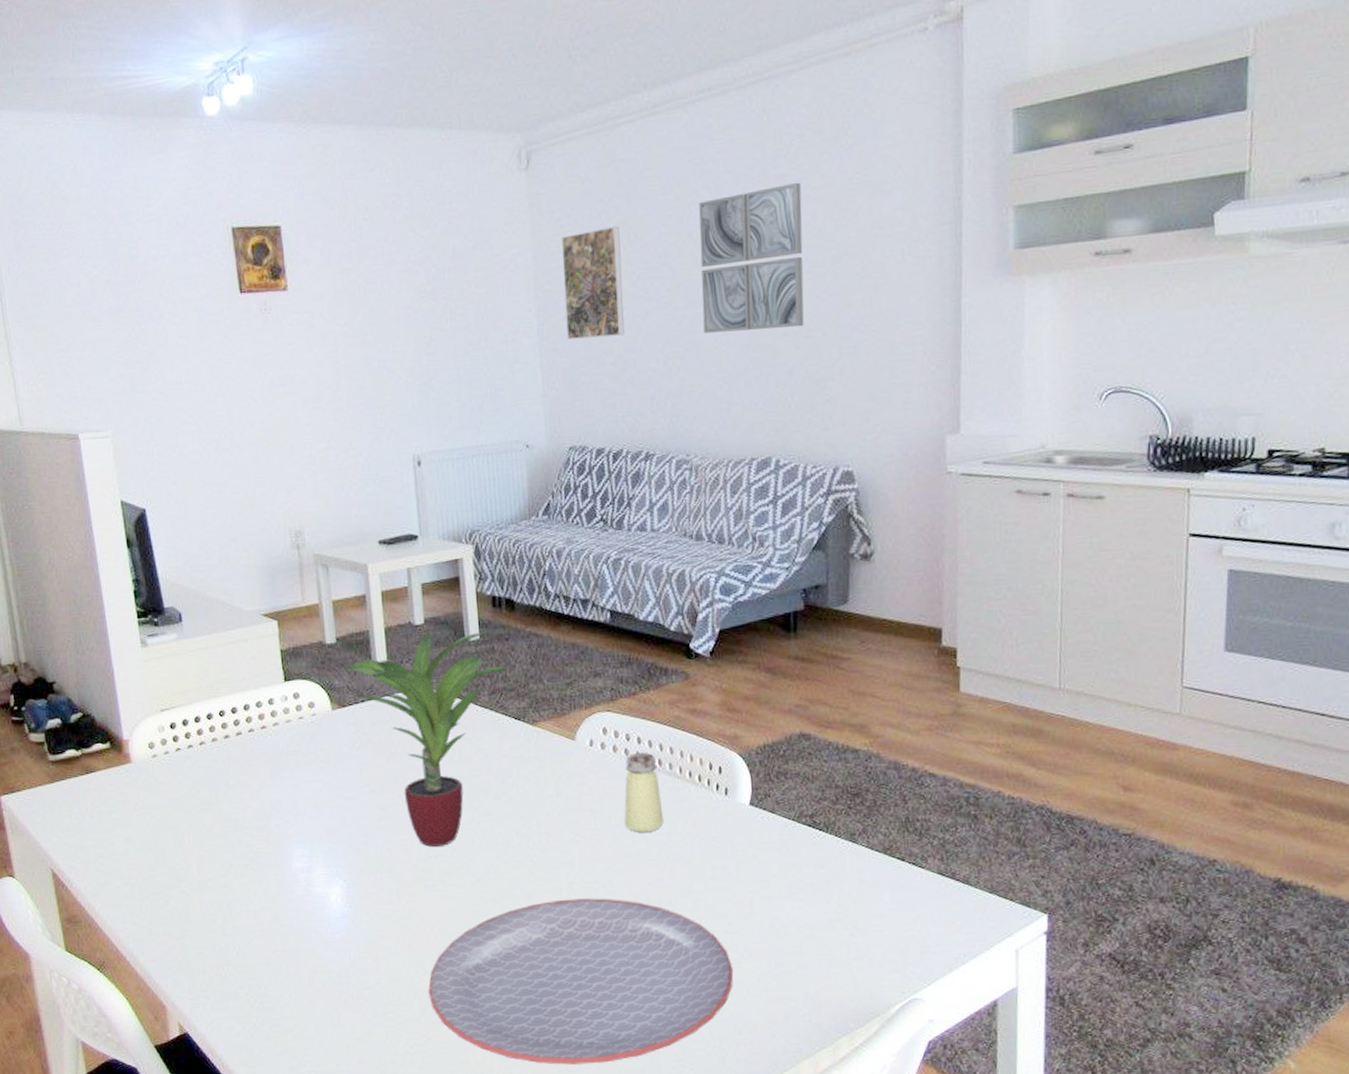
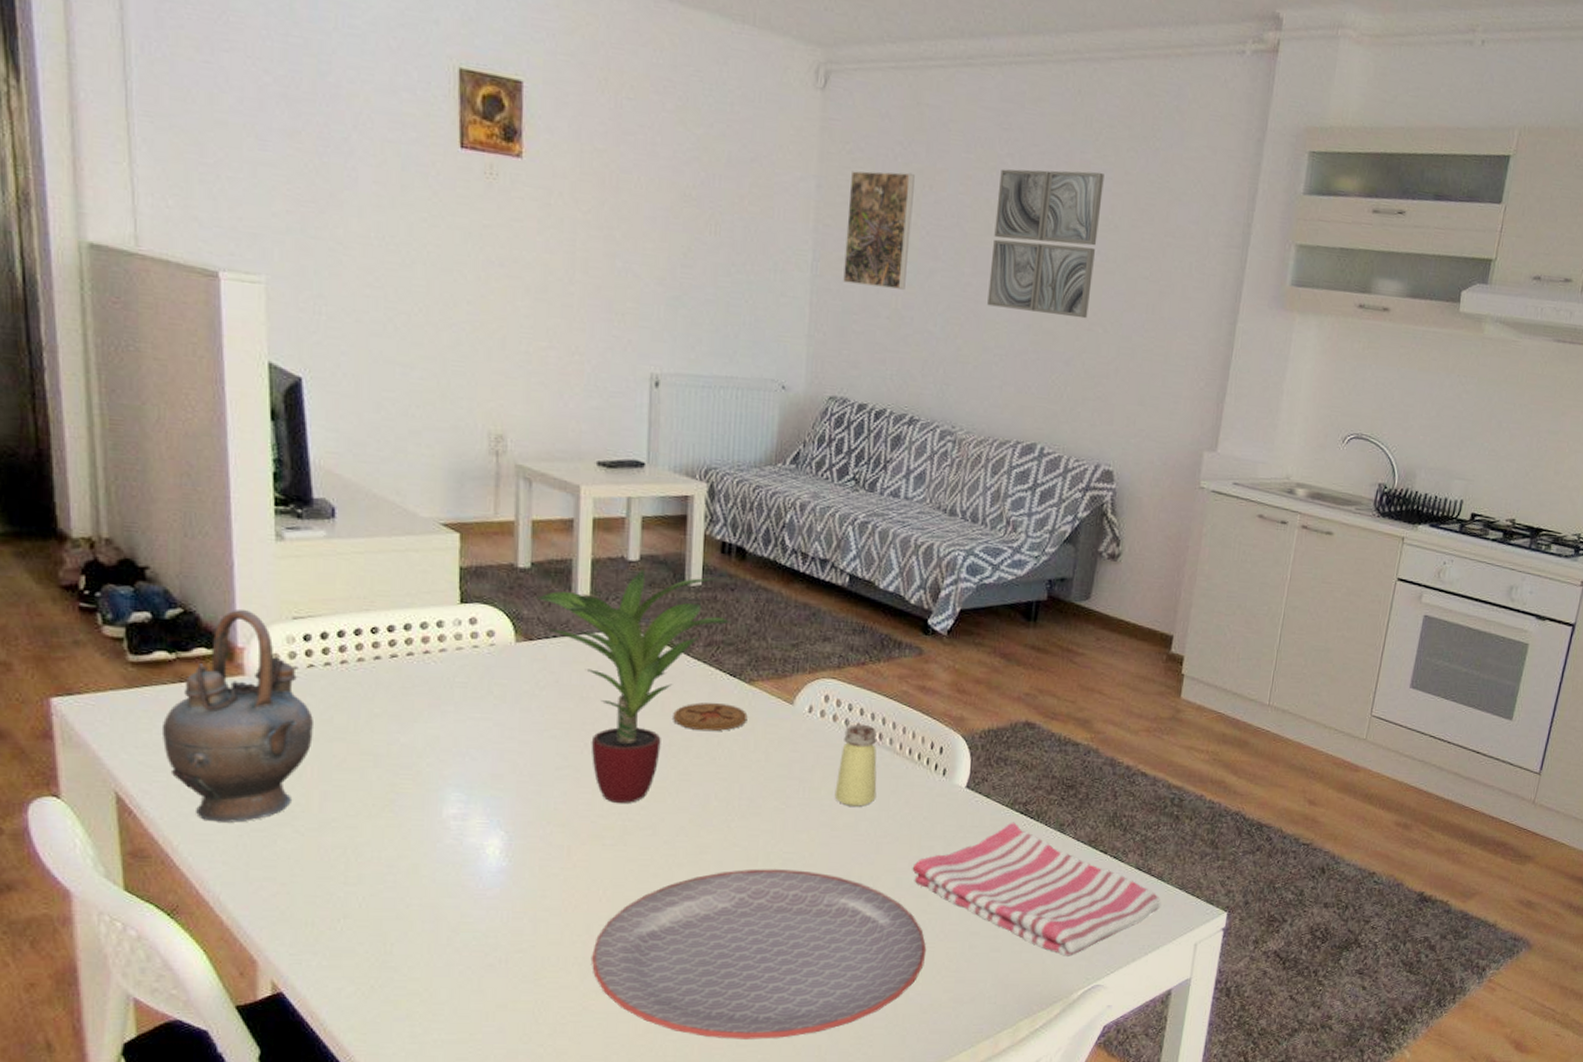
teapot: none [77,707,186,889] -> present [161,609,313,823]
coaster: none [470,746,536,774] -> present [673,702,748,732]
dish towel: none [708,835,972,970] -> present [912,822,1162,956]

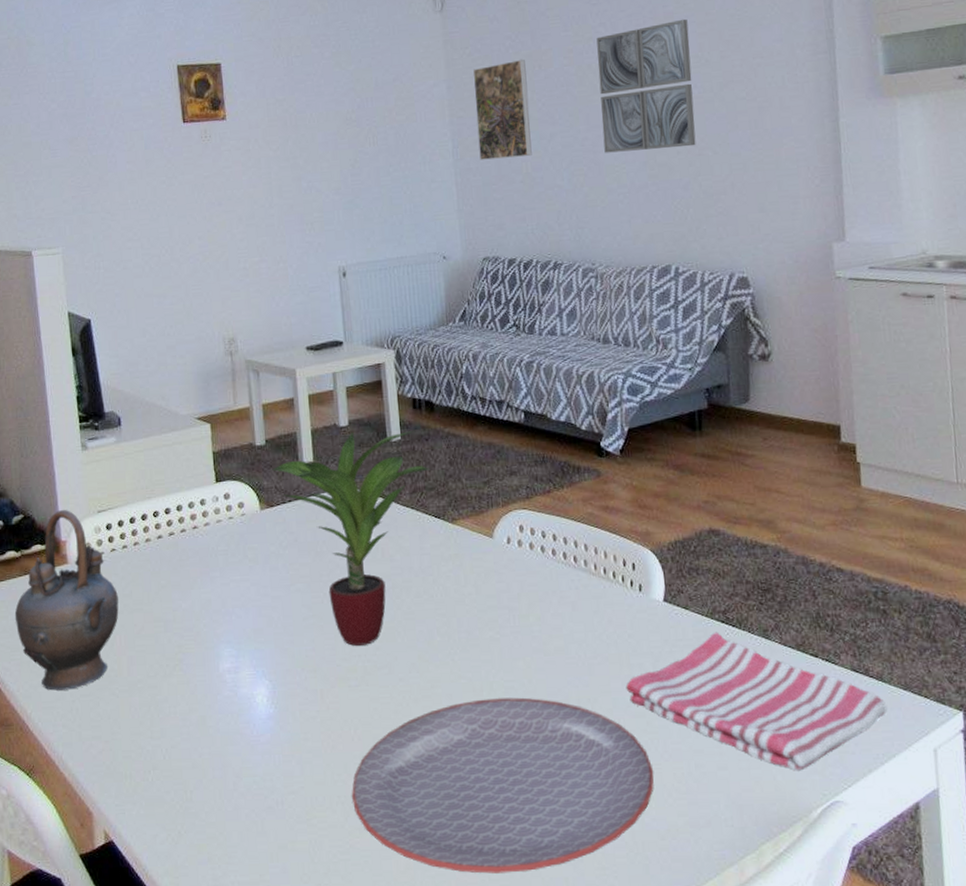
coaster: present [673,702,748,732] -> none [392,544,455,572]
saltshaker: present [834,724,877,807] -> none [542,549,581,630]

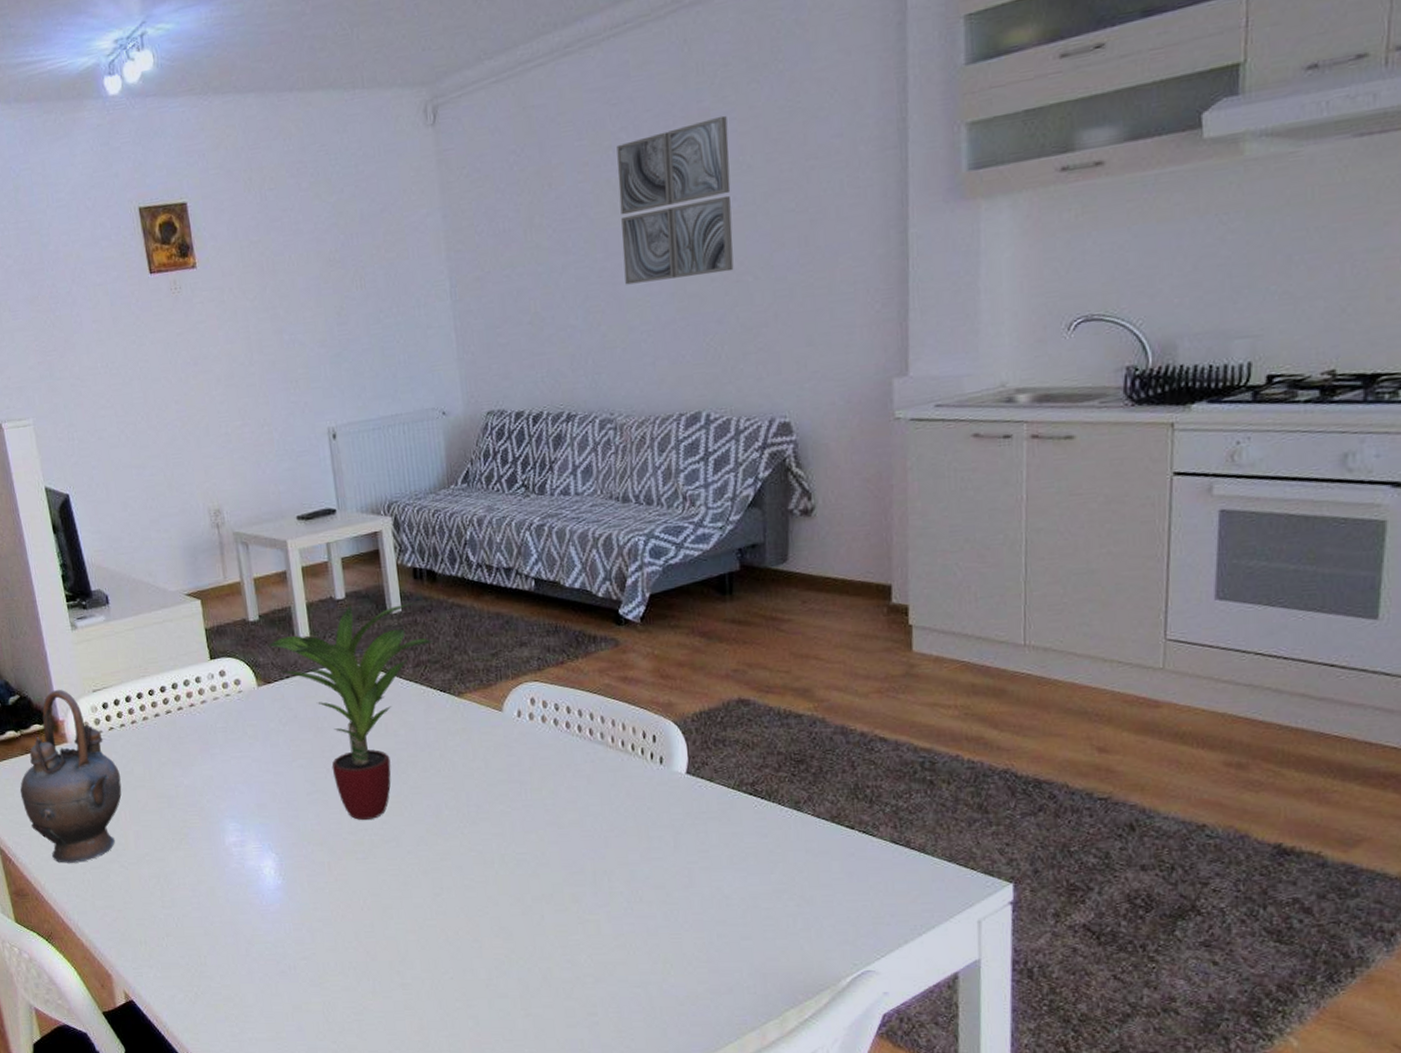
plate: present [351,697,654,874] -> none [362,869,674,1034]
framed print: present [472,59,532,160] -> none [471,177,541,300]
dish towel: present [626,632,888,771] -> none [644,804,929,941]

